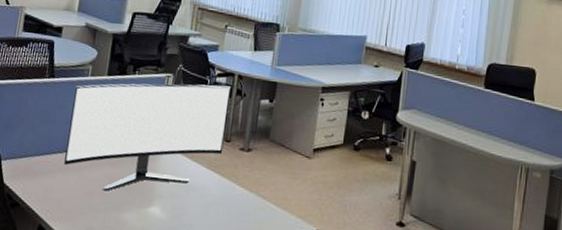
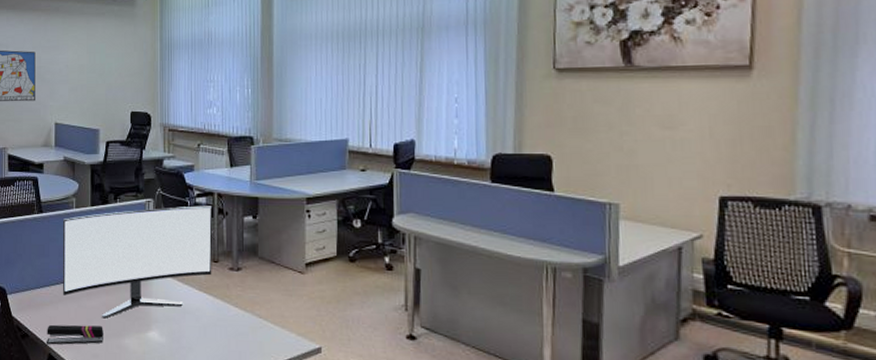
stapler: none [37,194,103,217] -> present [46,324,105,345]

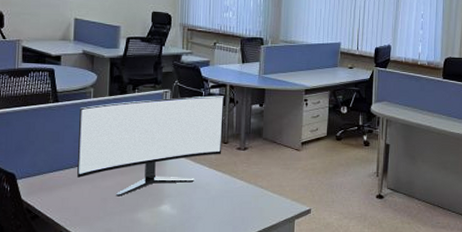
stapler: present [46,324,105,345] -> none [57,203,118,224]

